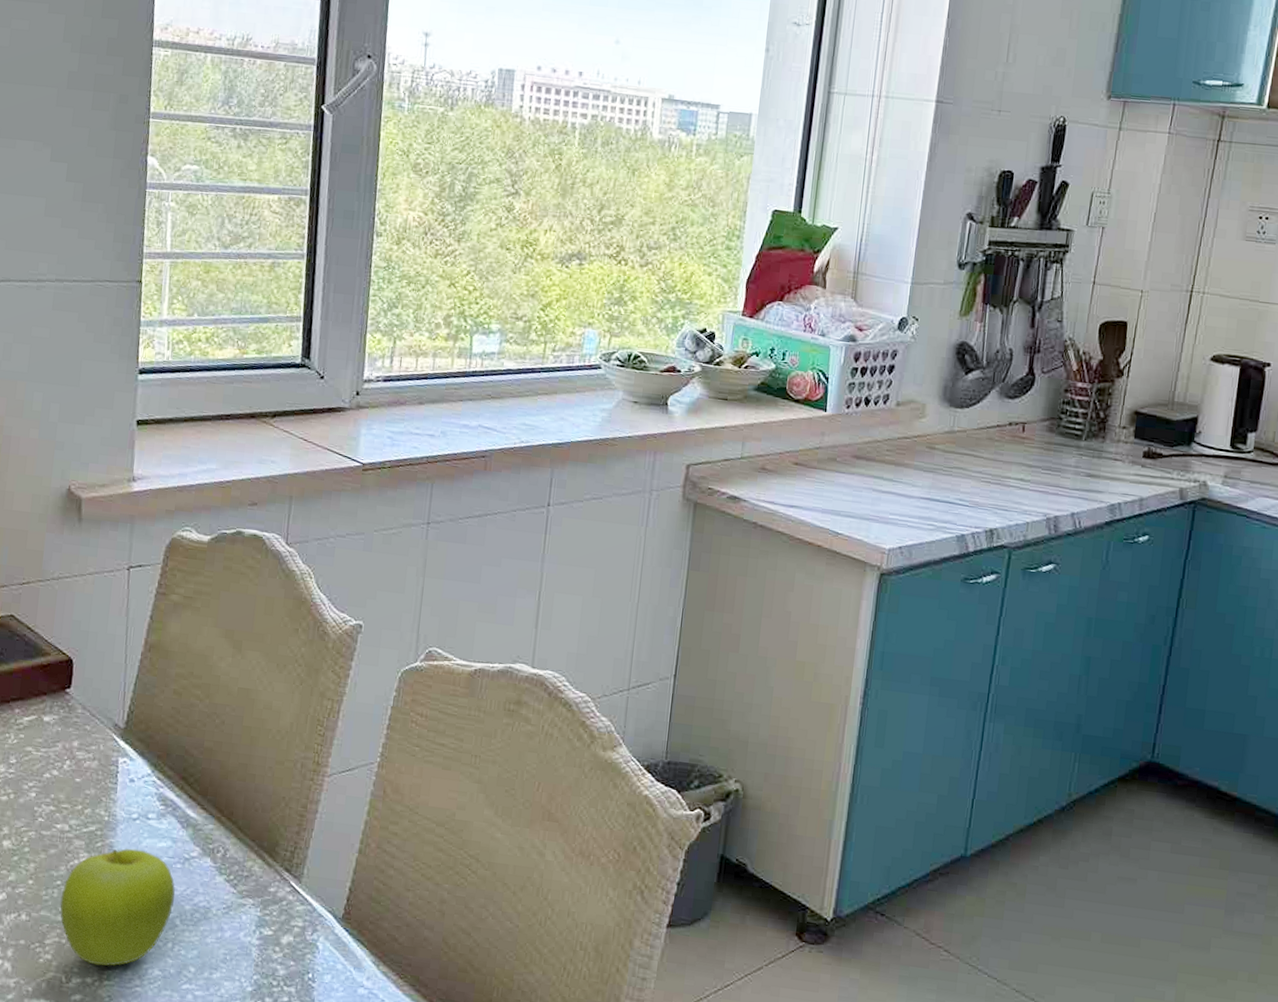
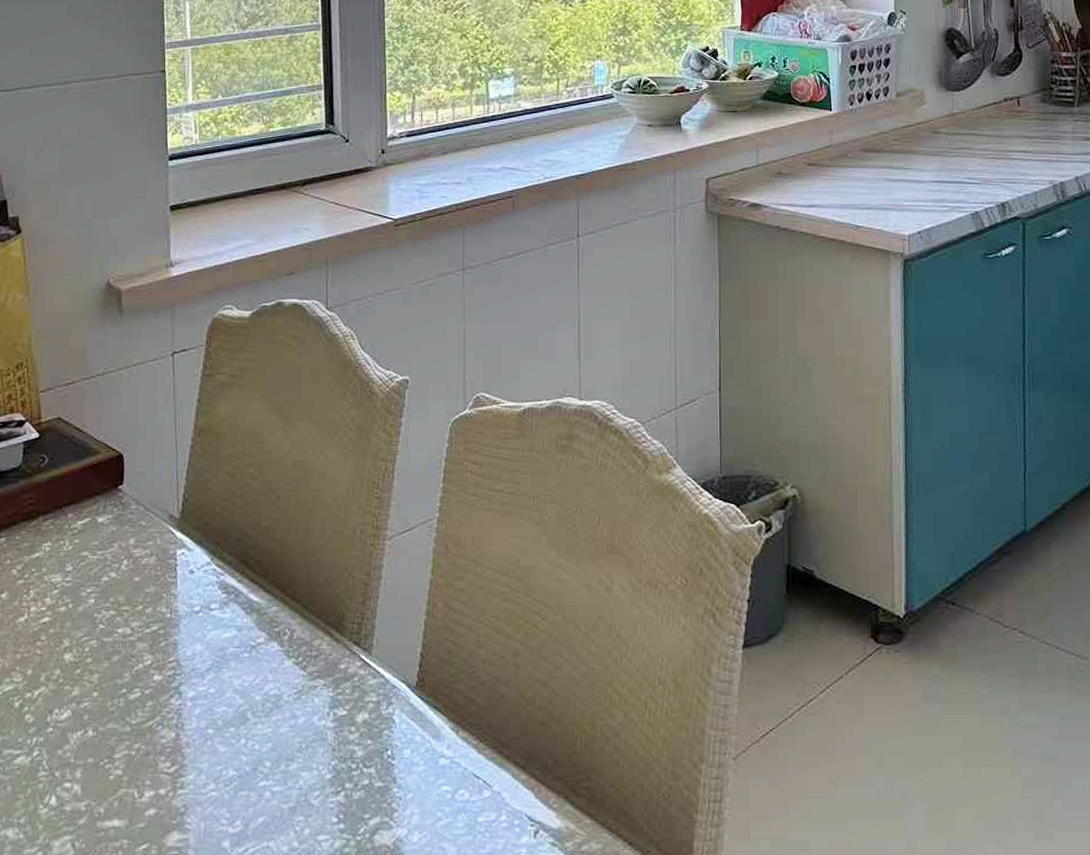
fruit: present [59,848,175,967] -> none [127,643,245,774]

